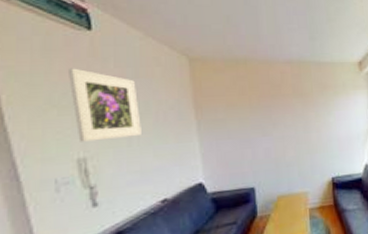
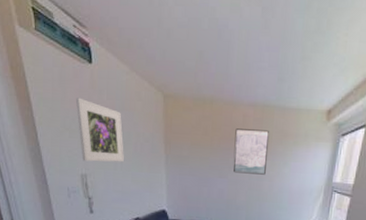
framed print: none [274,84,312,129] -> present [233,128,270,175]

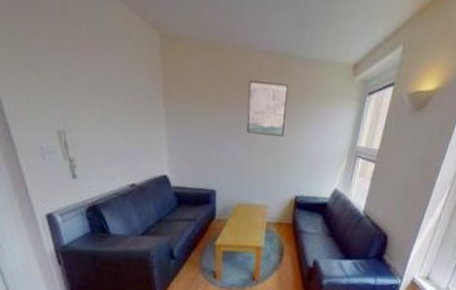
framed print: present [75,97,125,162] -> none [43,30,114,117]

